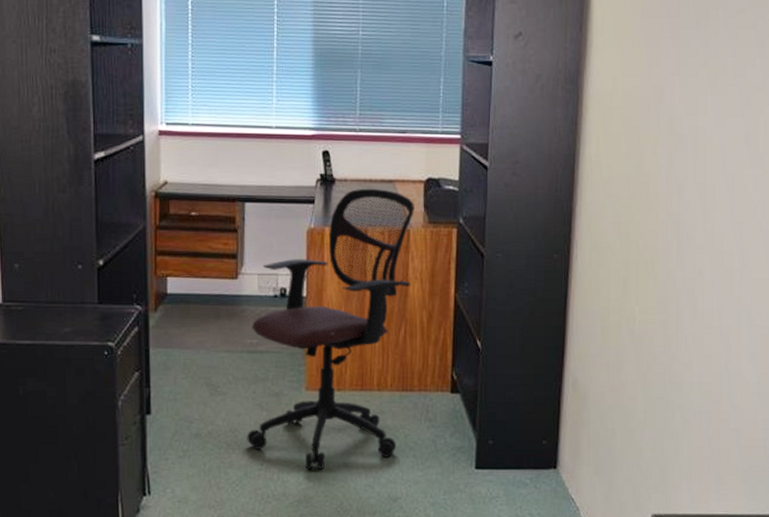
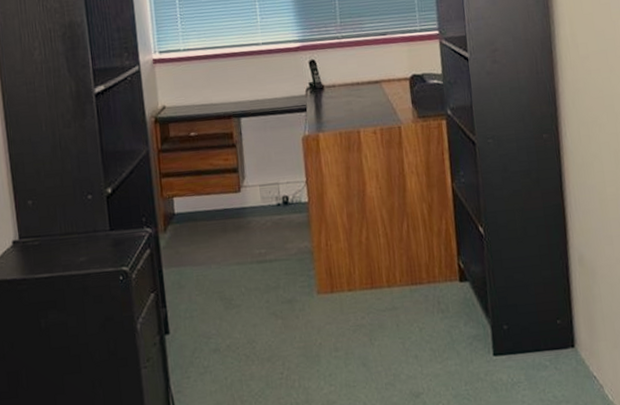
office chair: present [247,188,414,470] -> none [259,90,413,374]

